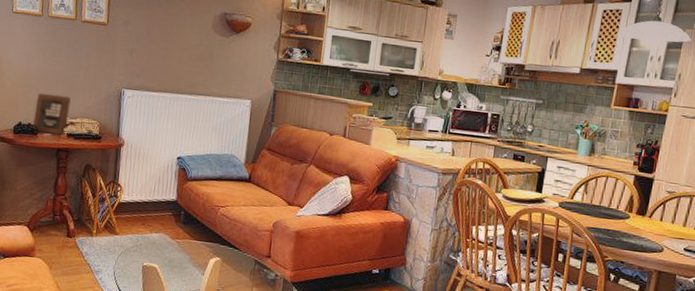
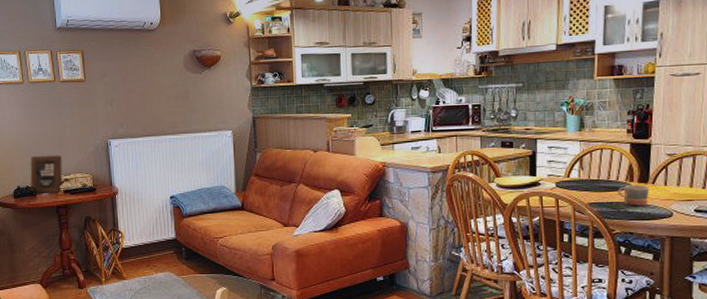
mug: none [615,215,646,238] -> present [618,184,649,207]

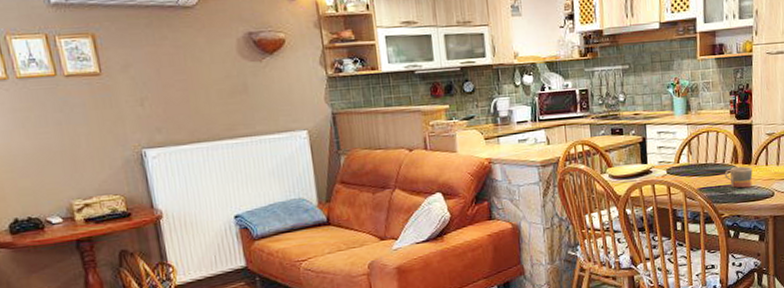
picture frame: present [30,155,62,194] -> none [30,174,82,227]

